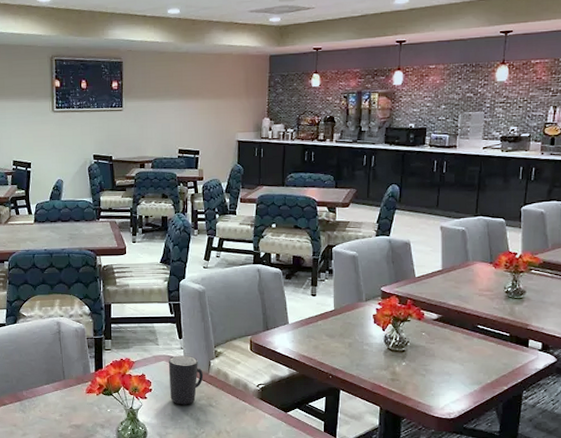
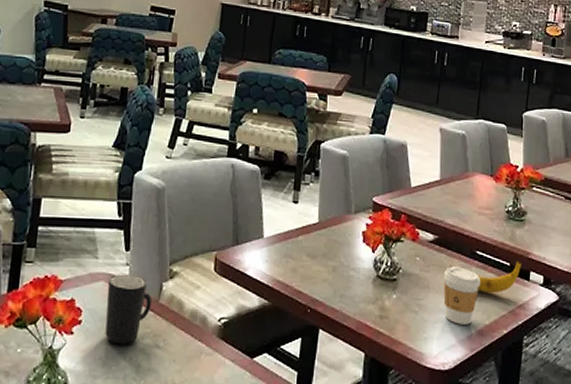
coffee cup: none [448,338,482,384] -> present [443,266,481,325]
banana: none [452,330,521,359] -> present [448,259,522,294]

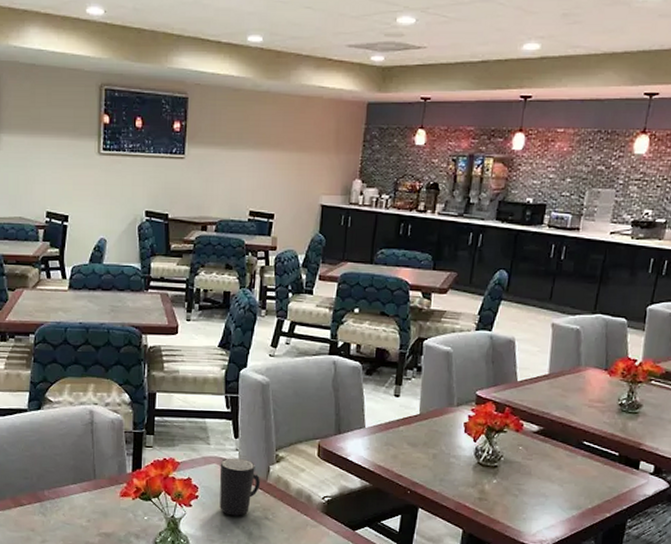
coffee cup: present [443,266,481,325] -> none [545,455,586,508]
banana: present [448,259,522,294] -> none [552,449,633,481]

